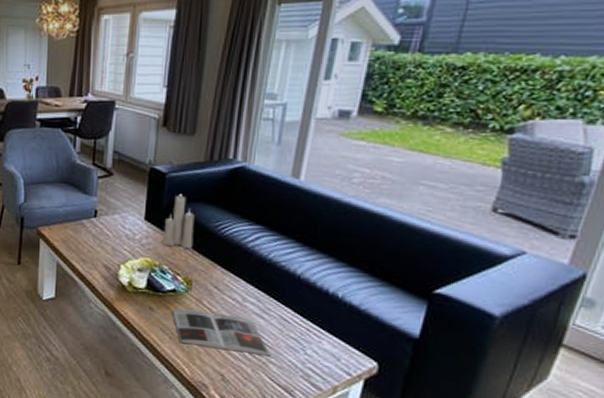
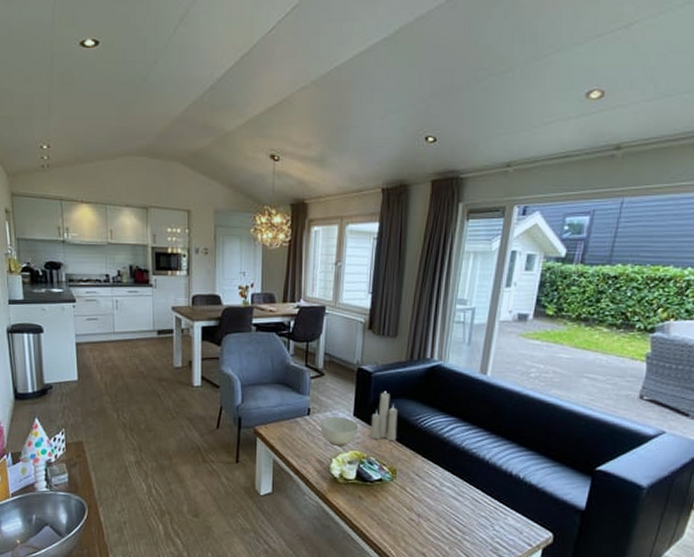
bowl: none [108,219,149,252] -> present [320,416,357,446]
magazine: present [172,309,270,356] -> none [379,496,464,534]

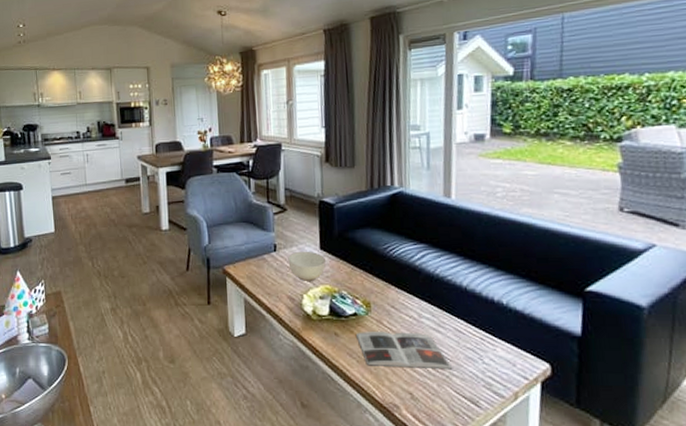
candle: present [369,391,398,441] -> none [338,222,367,272]
magazine: none [379,496,464,534] -> present [356,332,452,369]

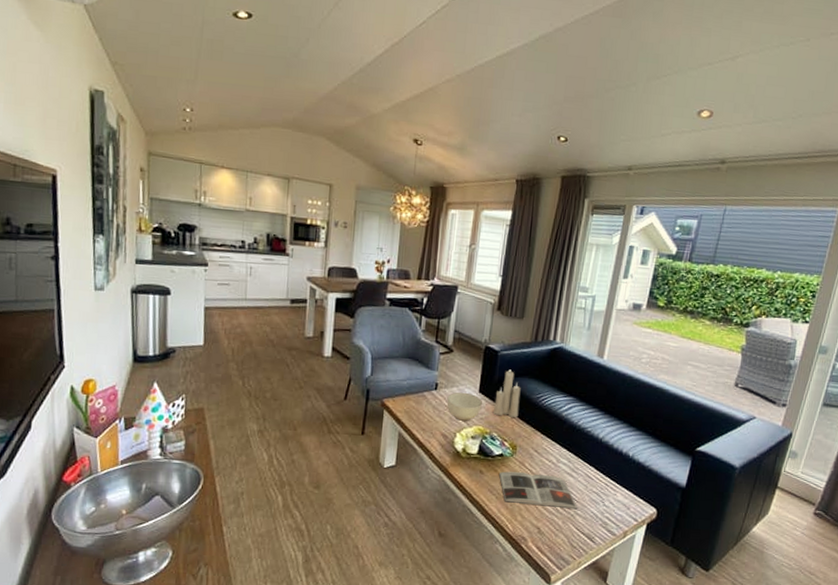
candle: none [338,222,367,272] -> present [492,369,521,417]

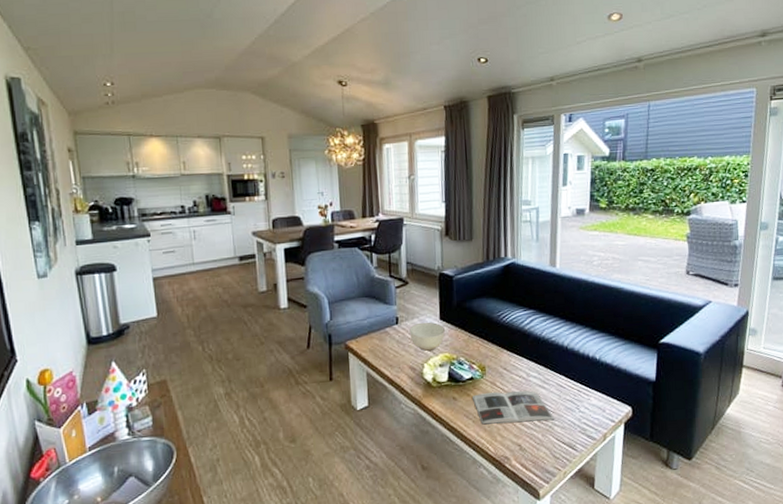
candle: present [492,369,521,417] -> none [456,292,482,340]

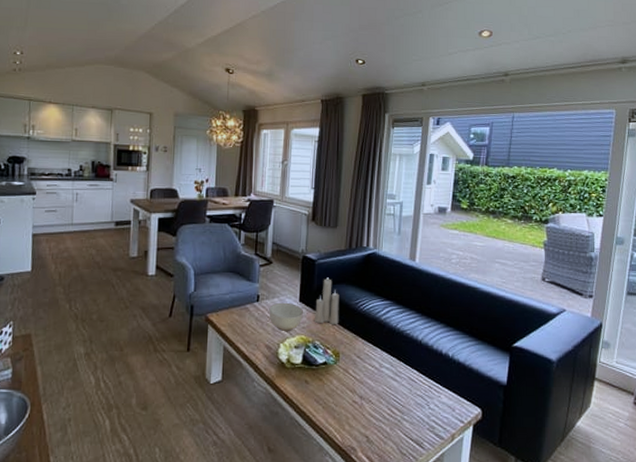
candle: none [456,292,482,340] -> present [314,277,339,324]
magazine: present [473,390,554,425] -> none [324,380,403,414]

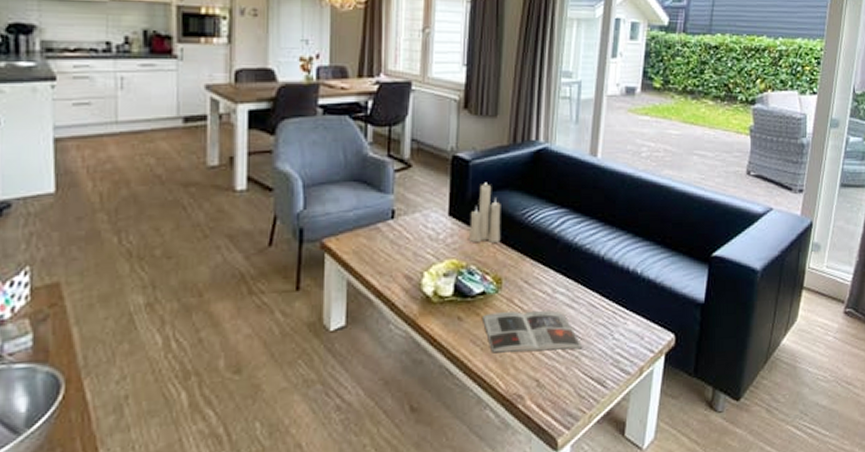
bowl: present [269,302,303,331] -> none [408,217,454,255]
magazine: none [324,380,403,414] -> present [483,310,582,353]

